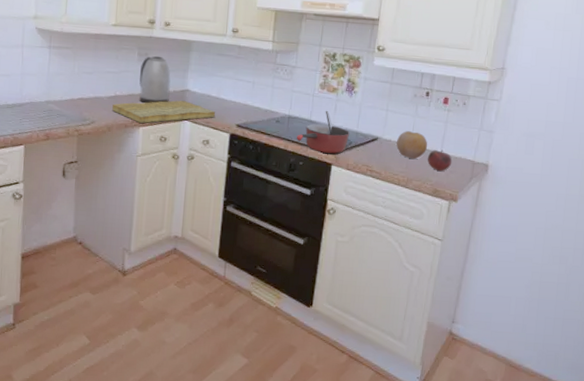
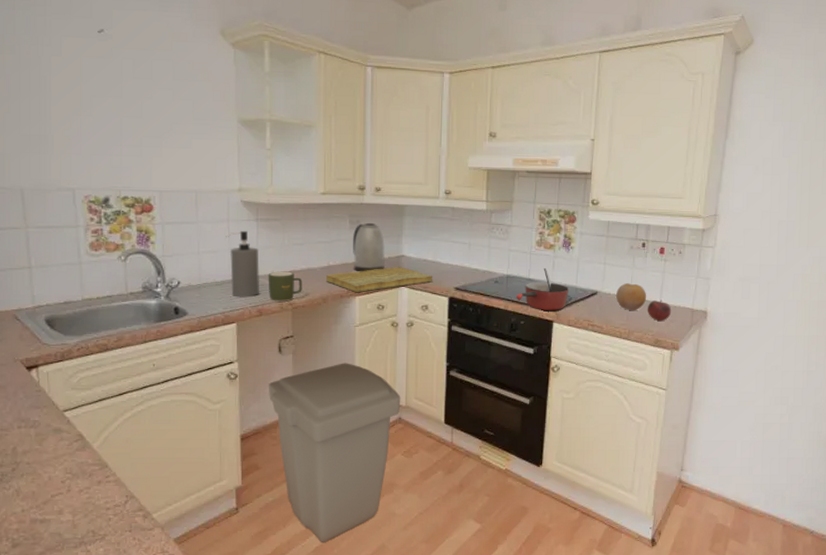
soap dispenser: none [19,56,50,122] -> present [226,230,259,298]
trash can: none [50,191,178,365] -> present [268,363,401,543]
mug: none [56,98,90,128] -> present [268,271,303,302]

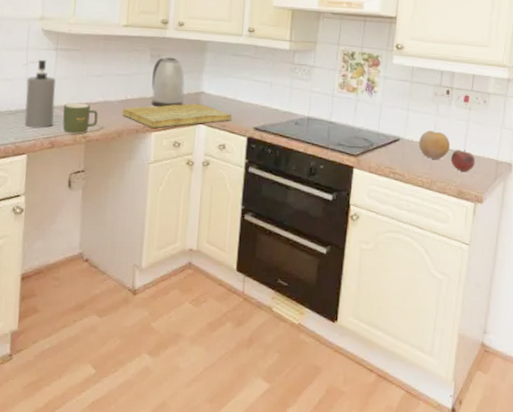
trash can: present [268,363,401,543] -> none [54,201,192,398]
saucepan: present [516,268,570,312] -> none [317,112,372,157]

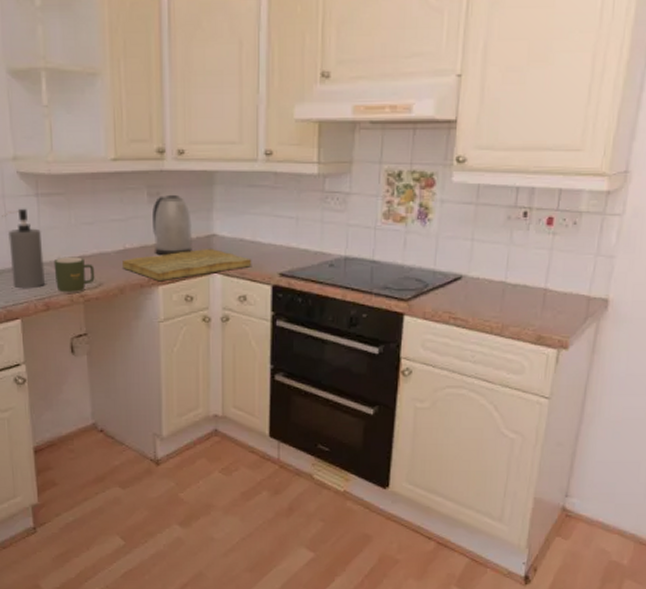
fruit: present [419,130,451,160] -> none [486,264,528,300]
fruit: present [450,149,476,172] -> none [527,284,561,313]

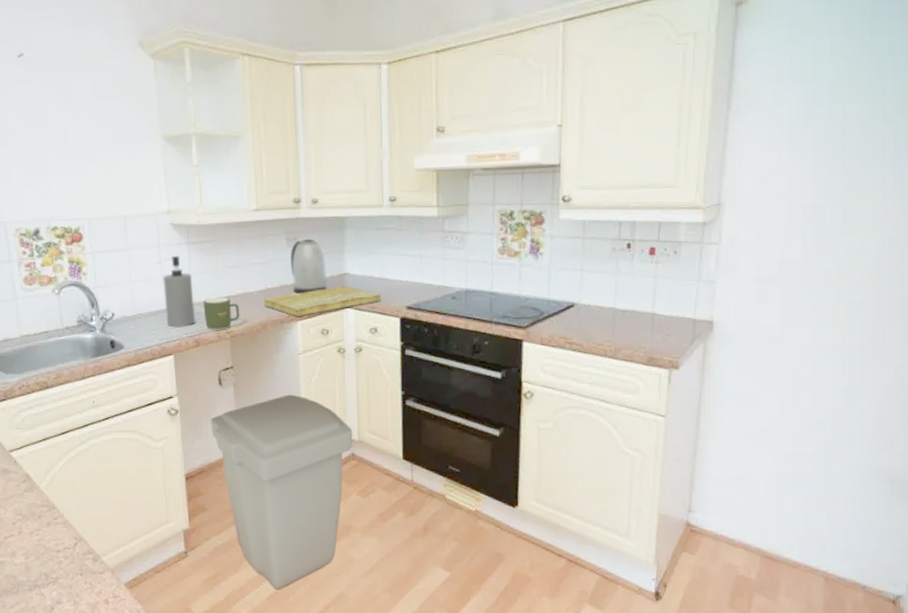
trash can: none [61,365,217,568] -> present [210,394,353,590]

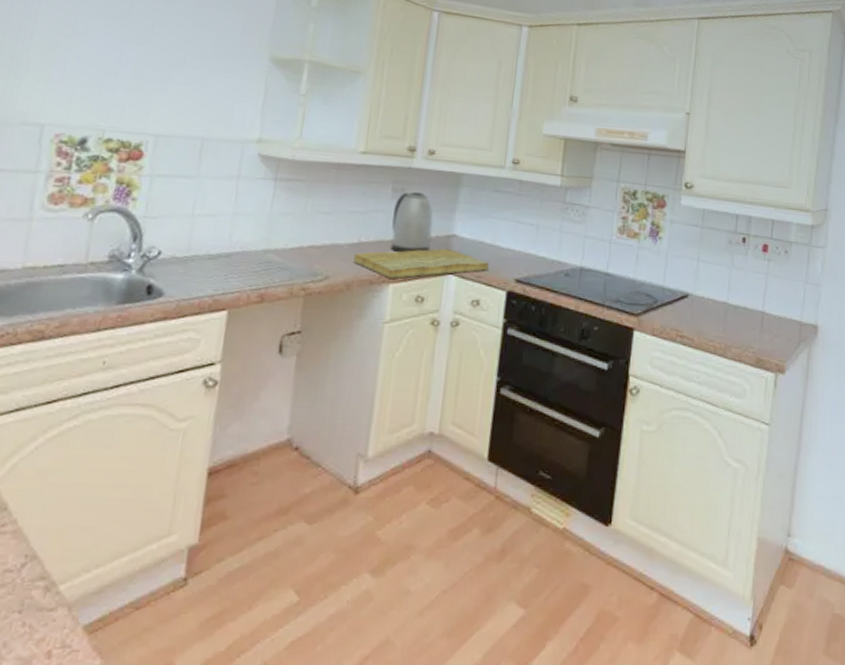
soap dispenser: present [157,255,195,328] -> none [227,190,272,278]
mug: present [203,297,240,330] -> none [276,245,323,286]
trash can: present [210,394,353,590] -> none [256,371,434,636]

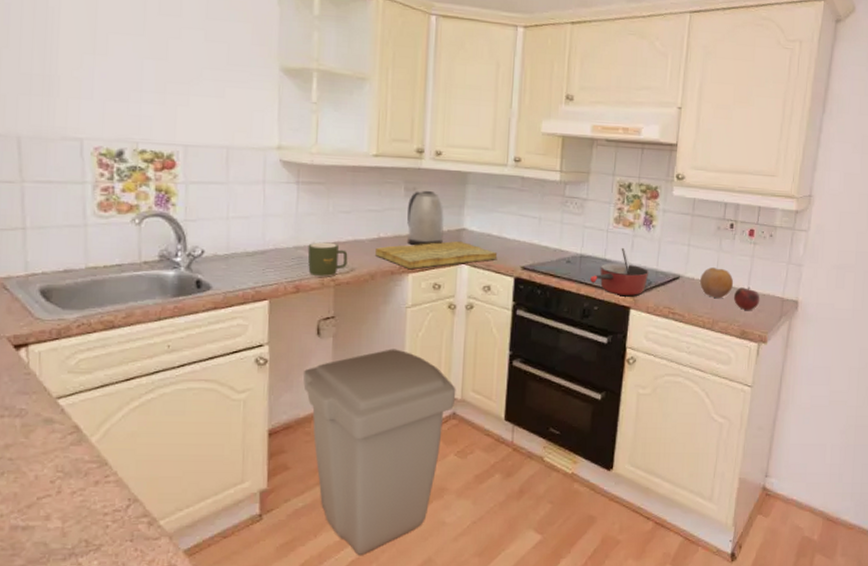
trash can: none [256,371,434,636] -> present [303,349,456,556]
mug: none [276,245,323,286] -> present [307,242,348,277]
saucepan: none [590,261,656,317] -> present [590,248,650,297]
fruit: none [711,285,747,321] -> present [700,267,734,299]
fruit: none [747,308,776,336] -> present [733,286,760,311]

